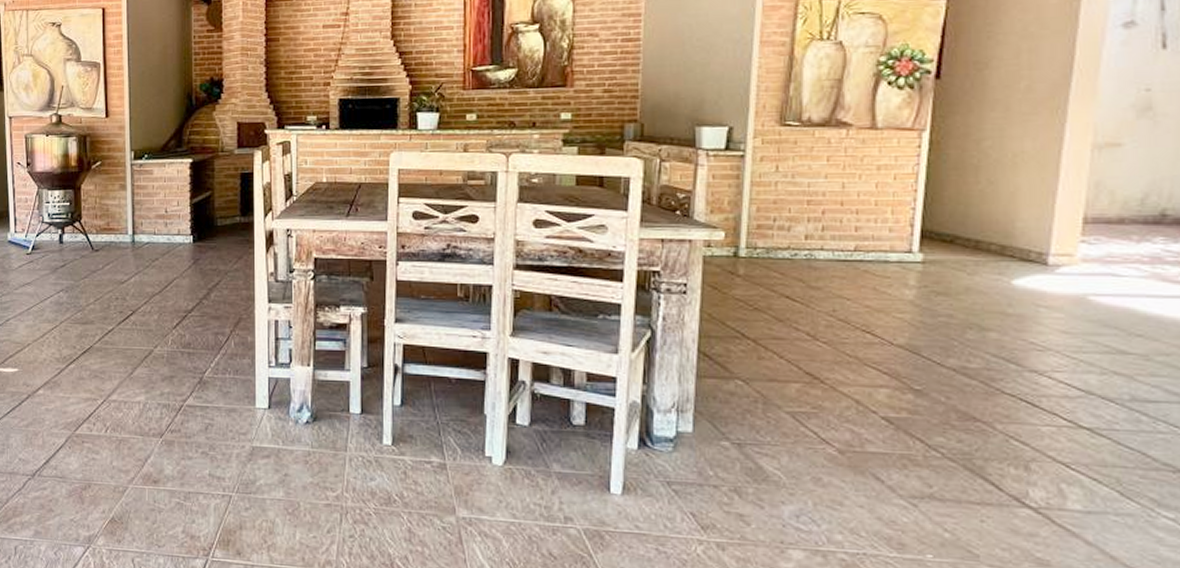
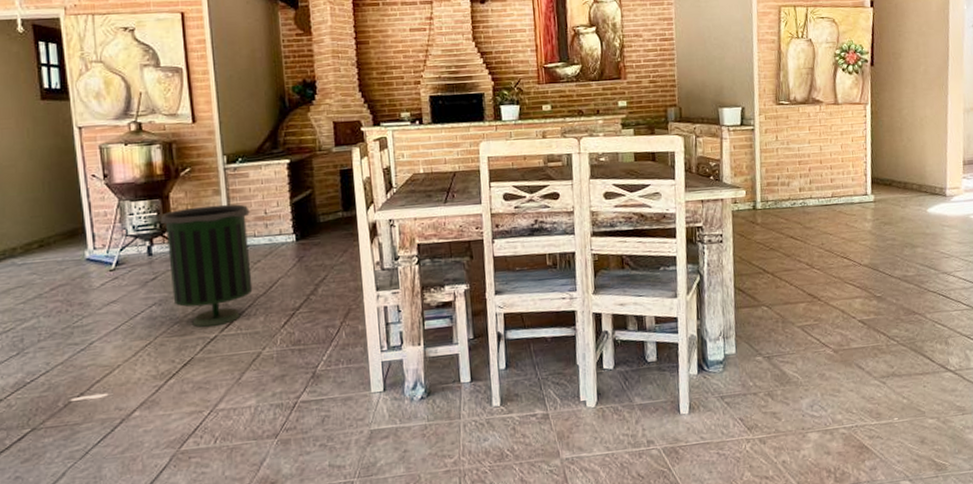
trash can: none [72,199,152,319] -> present [160,204,253,328]

